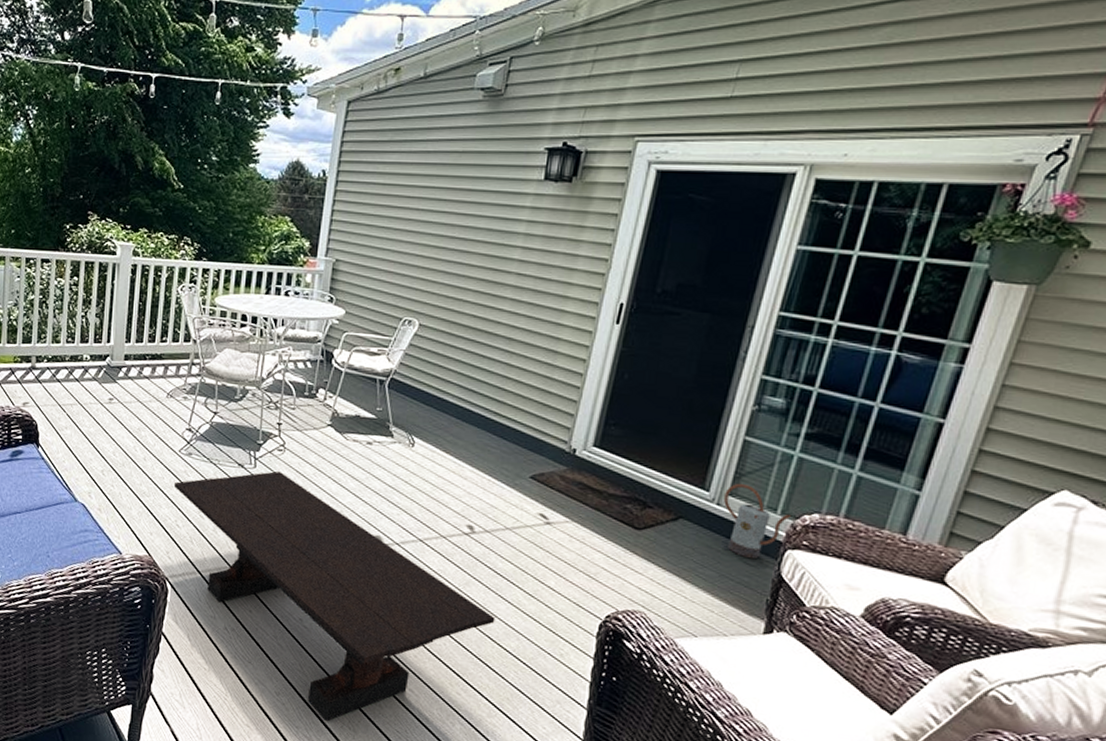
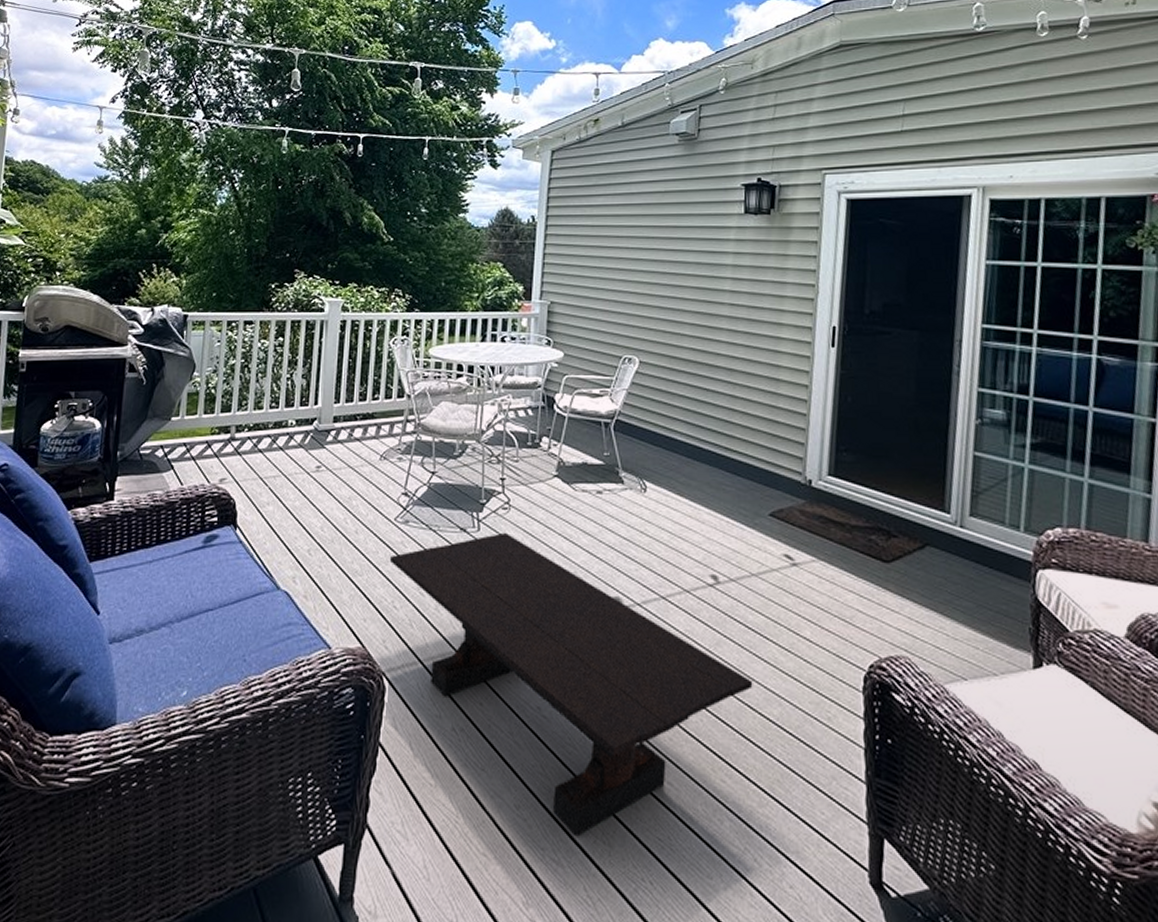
watering can: present [724,483,791,559] -> none [966,501,1034,584]

